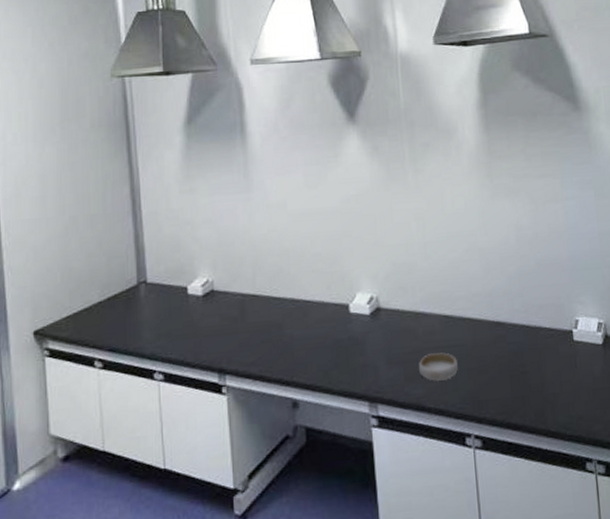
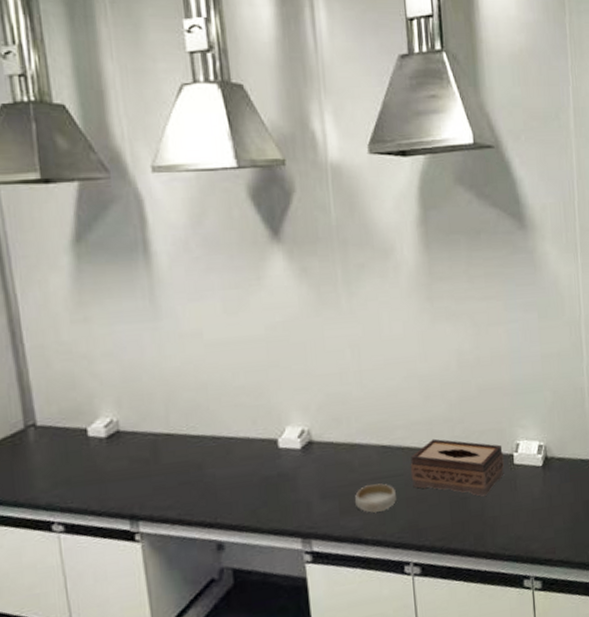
tissue box: none [471,311,564,372] -> present [410,438,504,497]

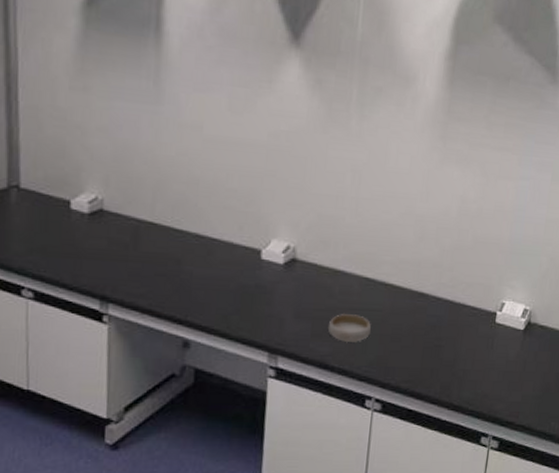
tissue box: present [410,438,504,497] -> none [389,281,487,348]

